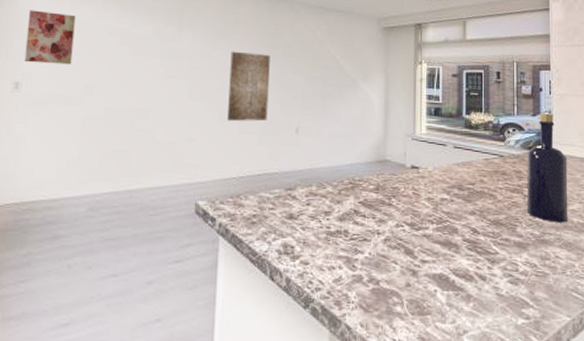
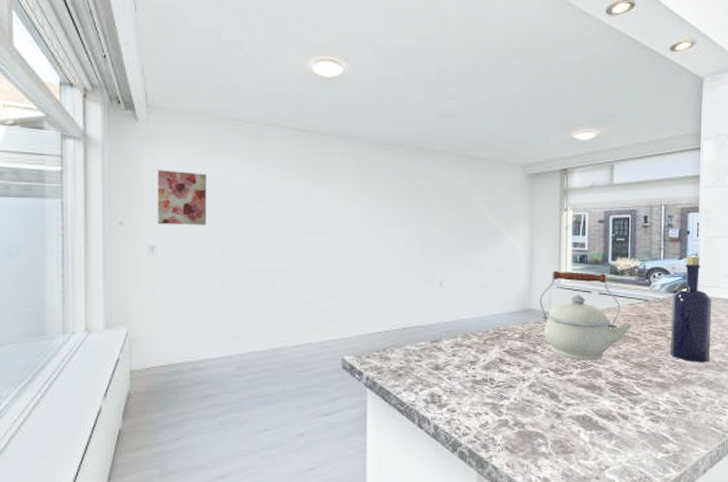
wall art: present [227,51,270,122] -> none [370,205,411,277]
kettle: none [394,122,489,216] -> present [539,270,633,361]

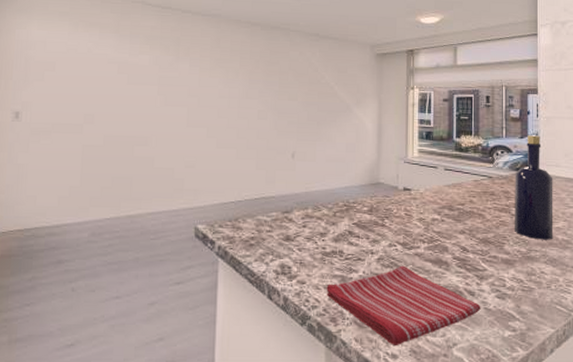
wall art: present [157,170,207,226] -> none [24,40,74,94]
dish towel: none [477,391,634,471] -> present [326,265,481,347]
kettle: present [539,270,633,361] -> none [387,146,478,235]

